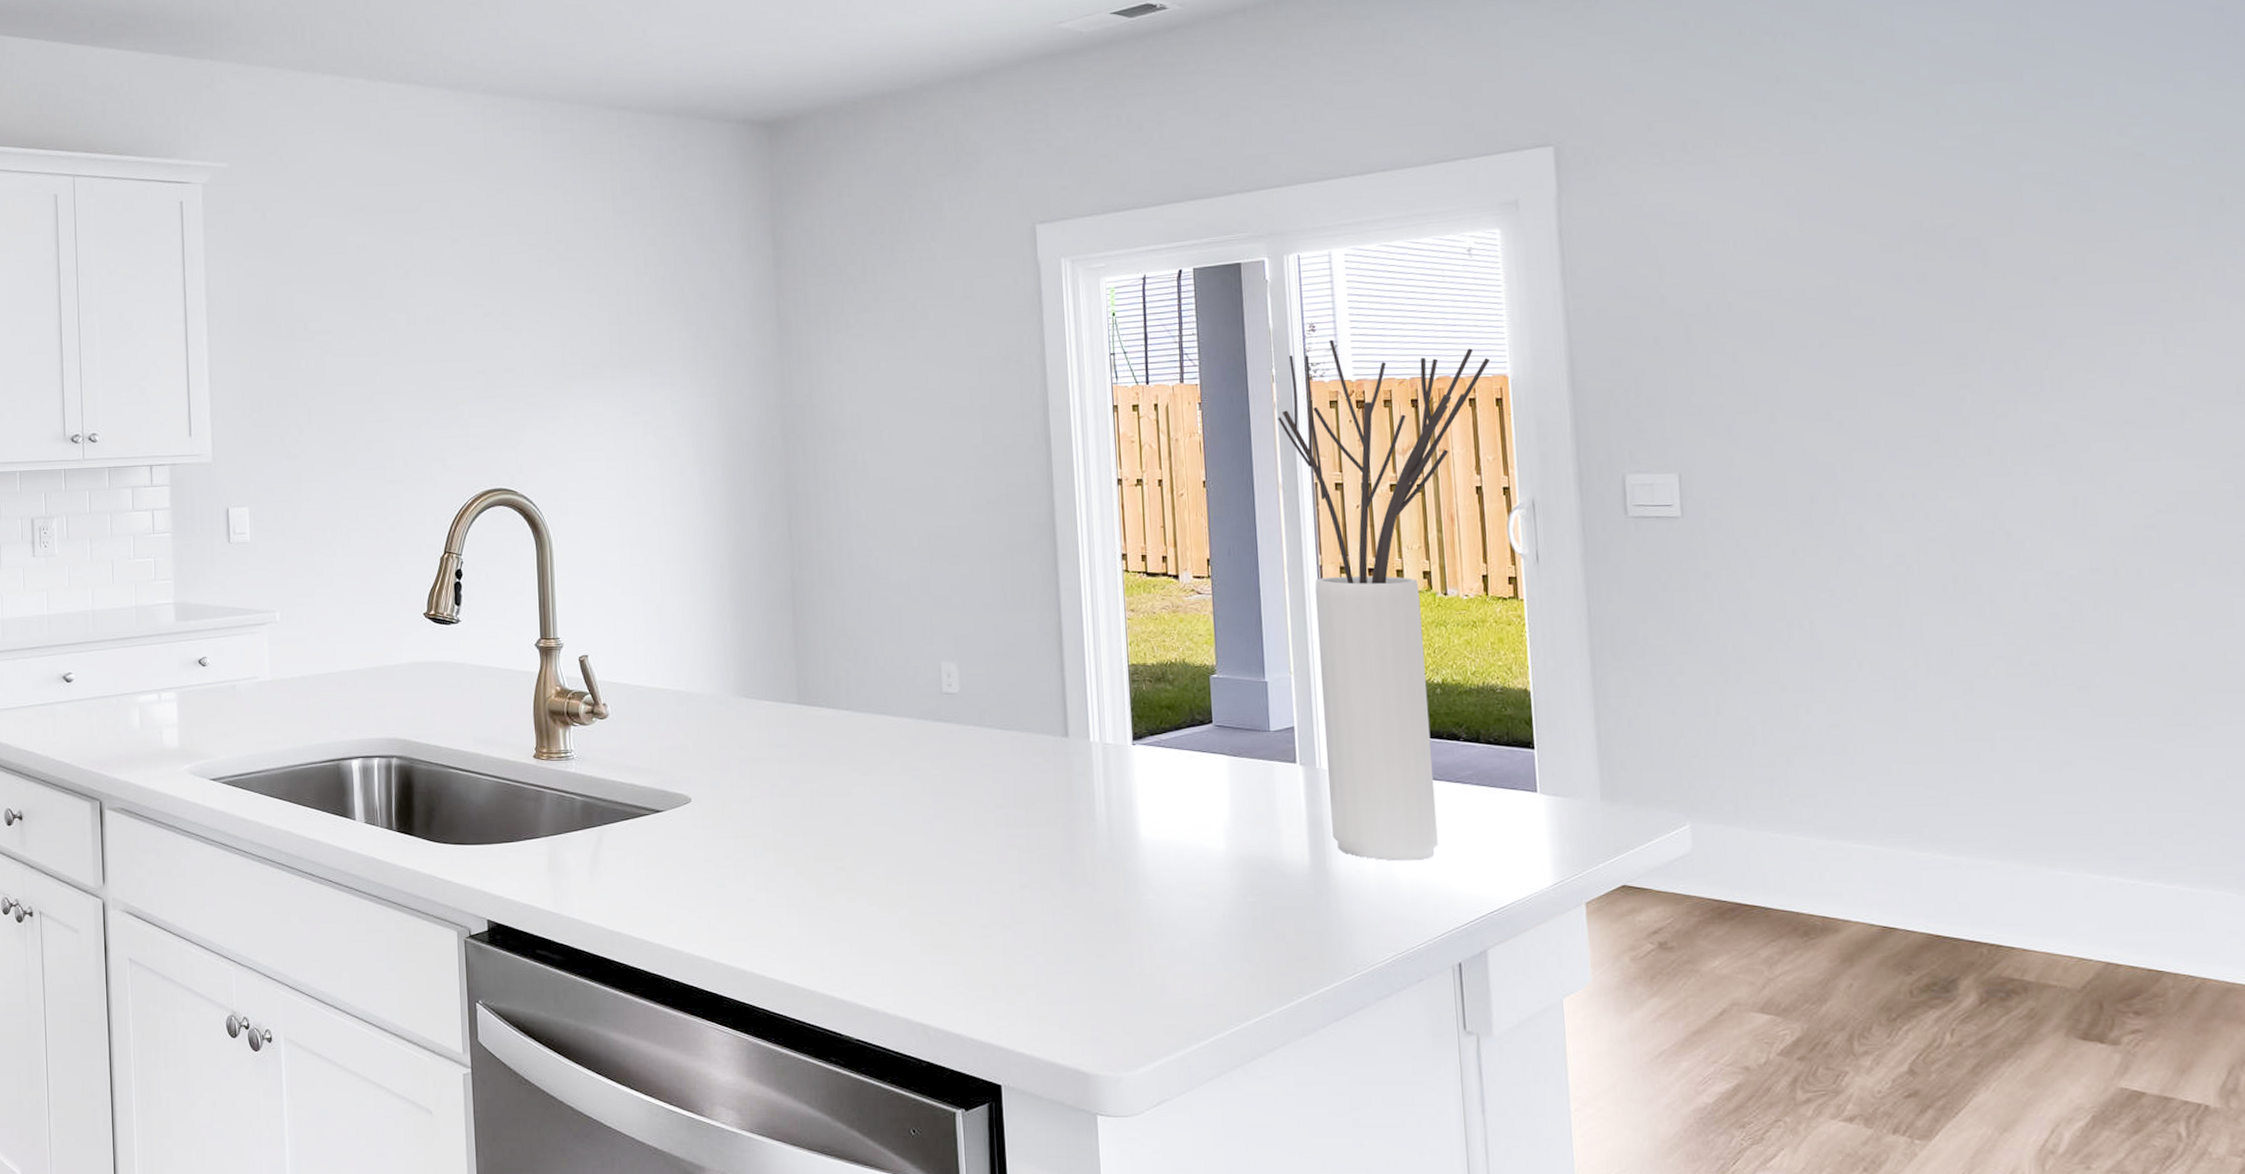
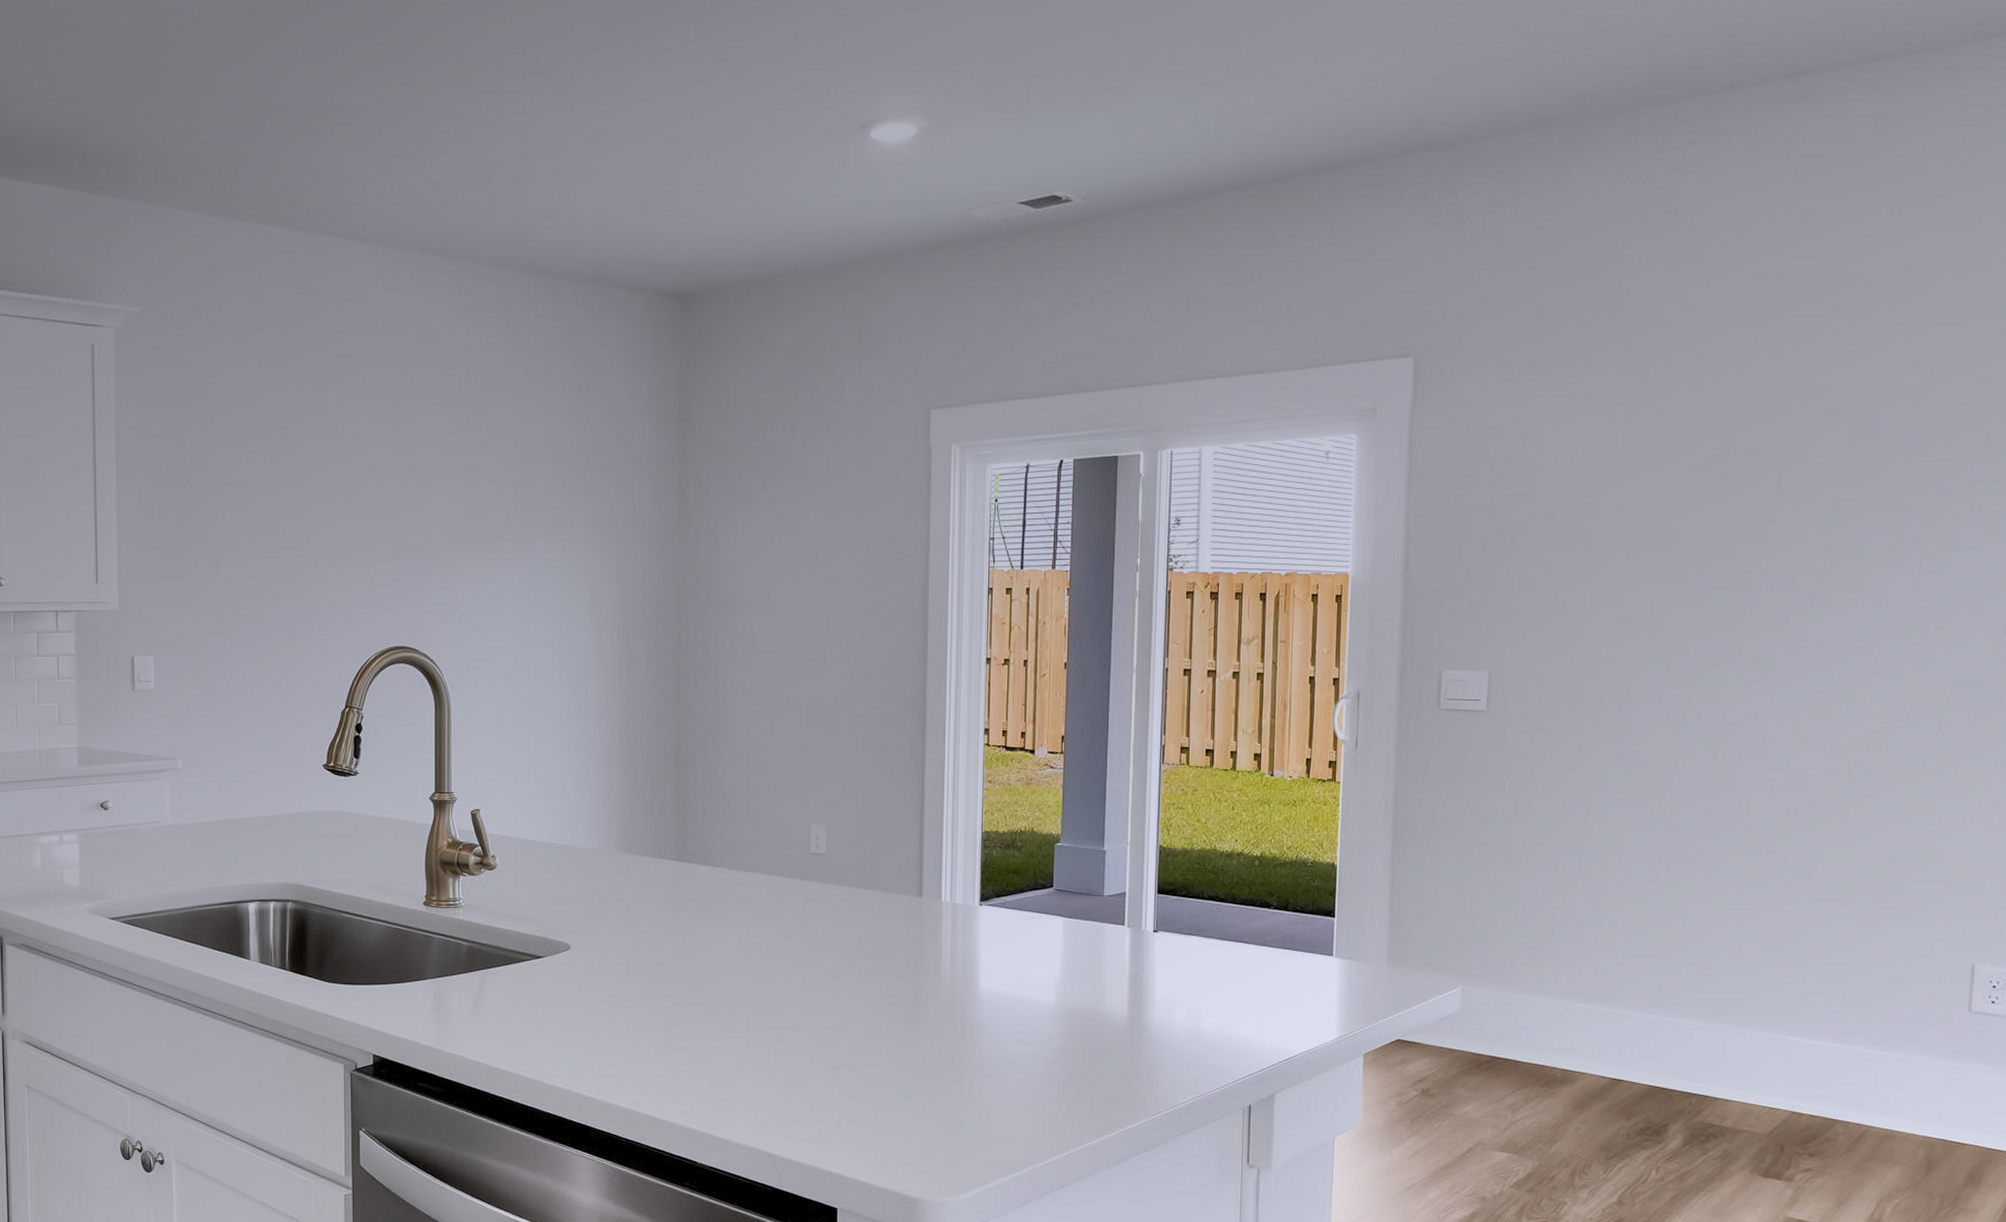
vase: present [1278,339,1490,861] -> none [1138,533,1334,1015]

